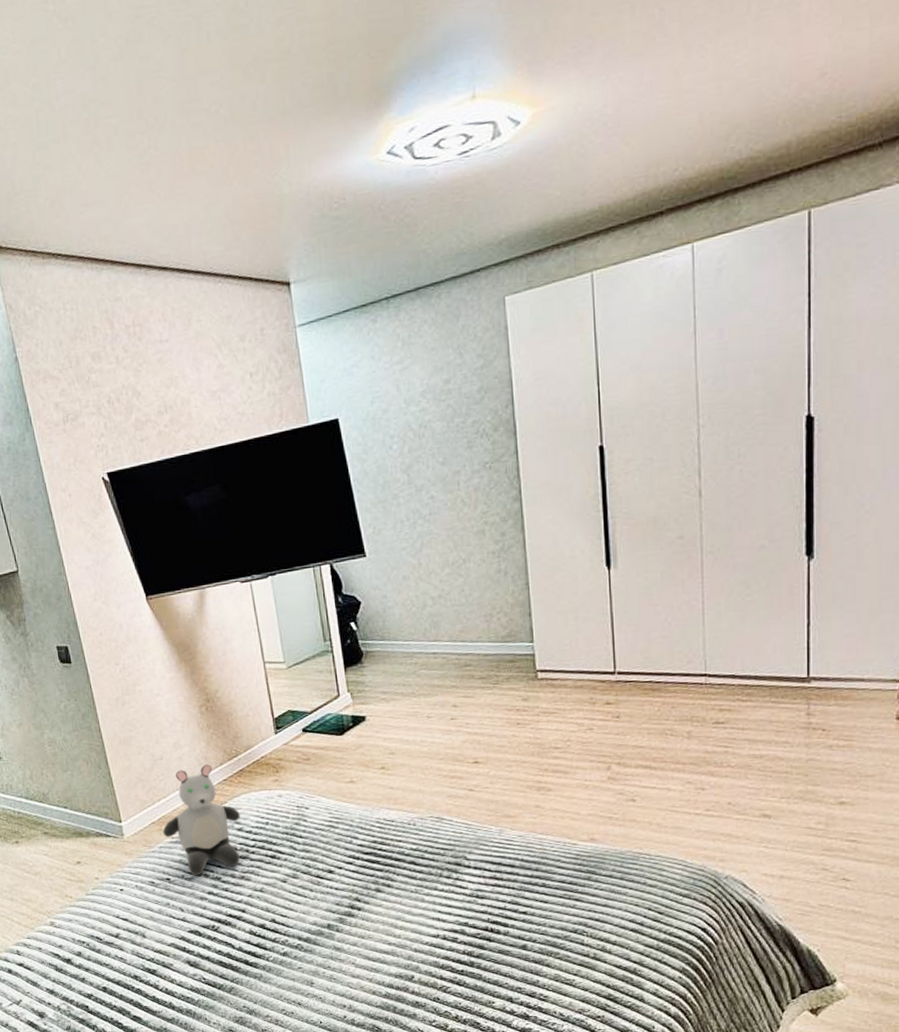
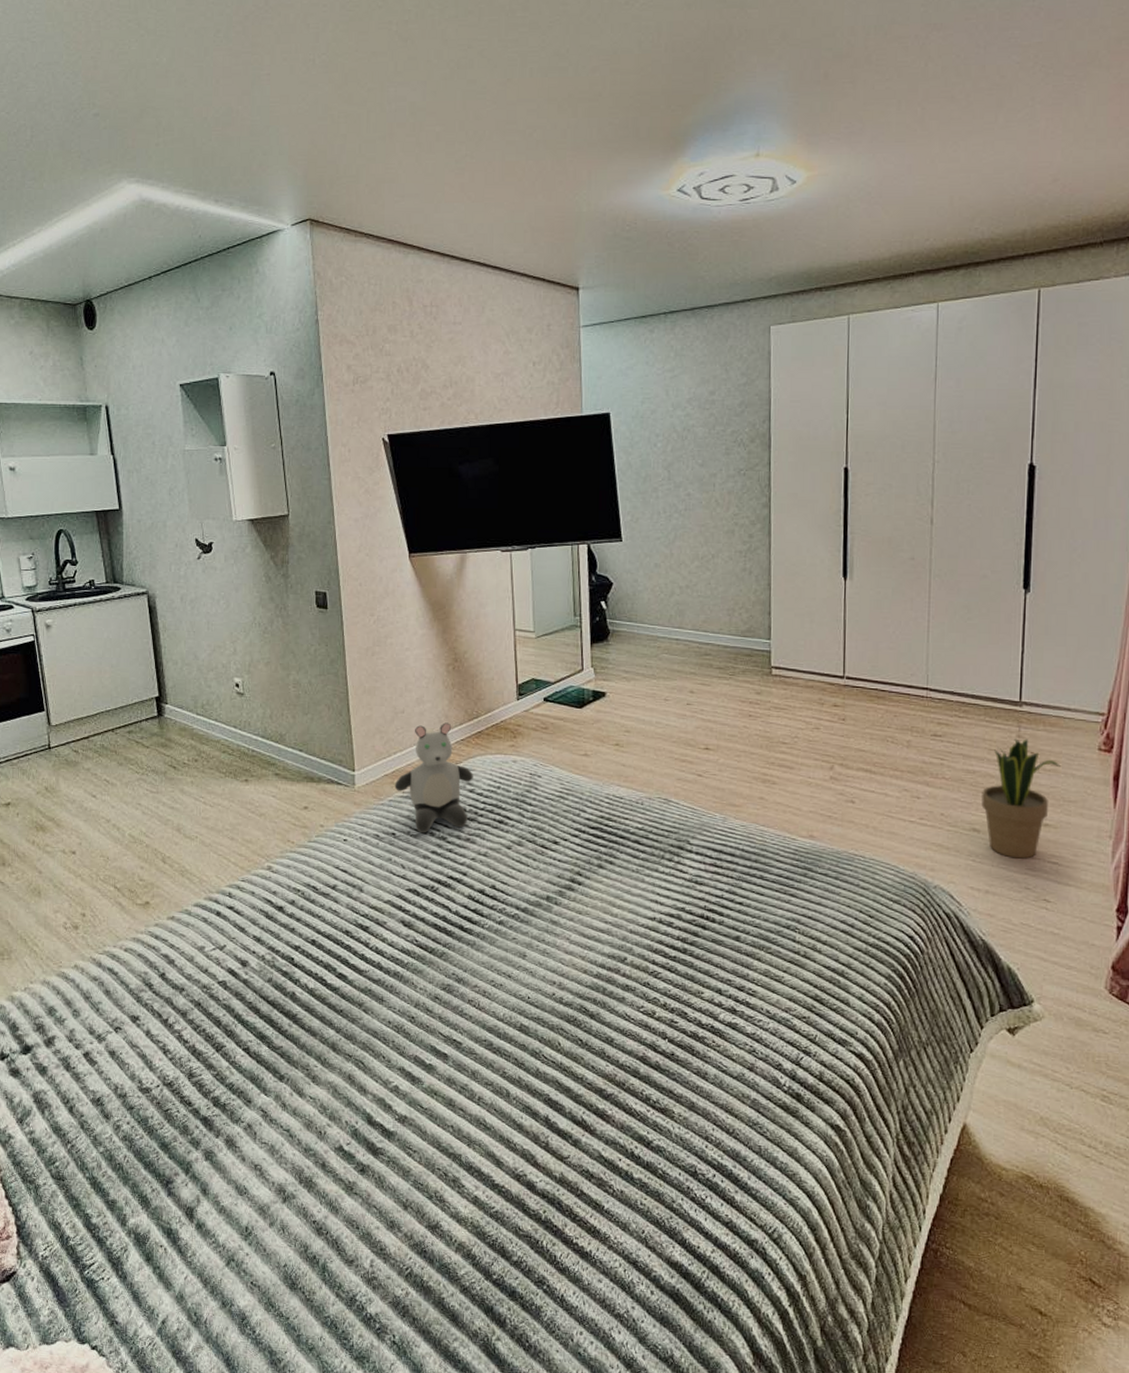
potted plant: none [771,716,855,841] -> present [981,738,1061,859]

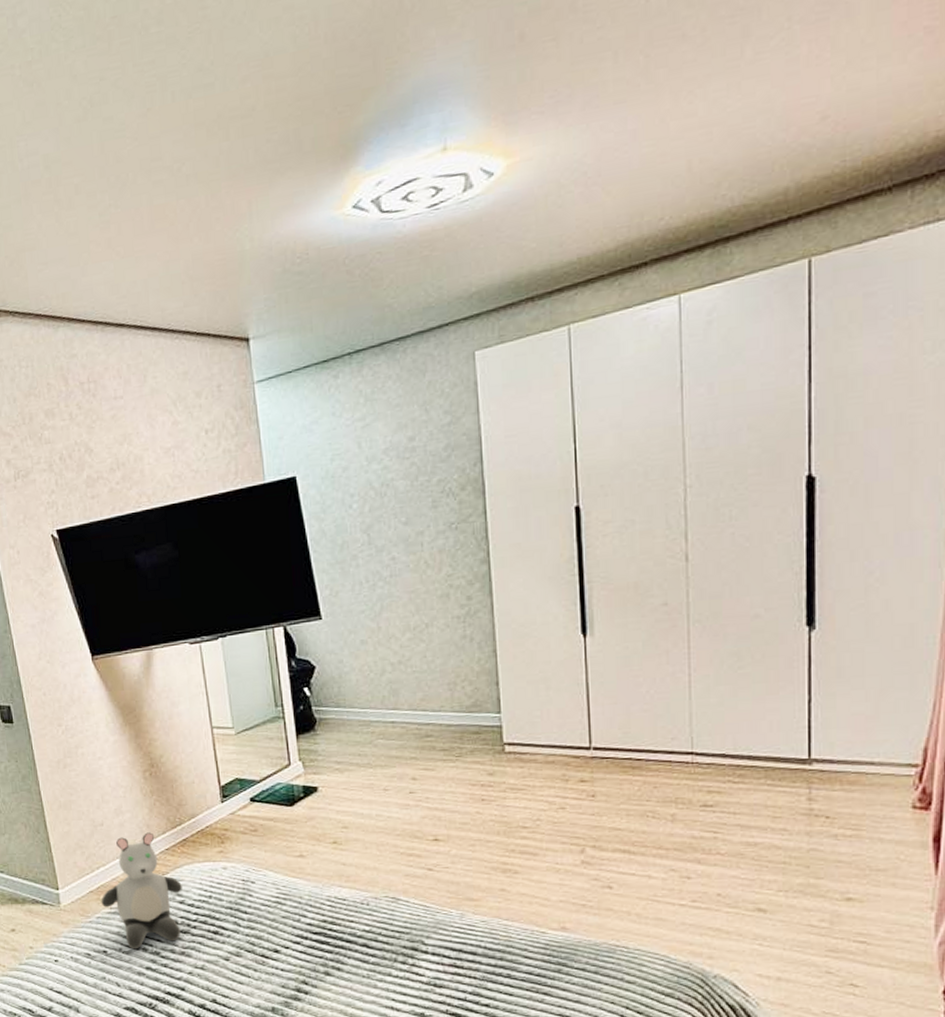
potted plant: present [981,738,1061,859] -> none [767,801,864,939]

